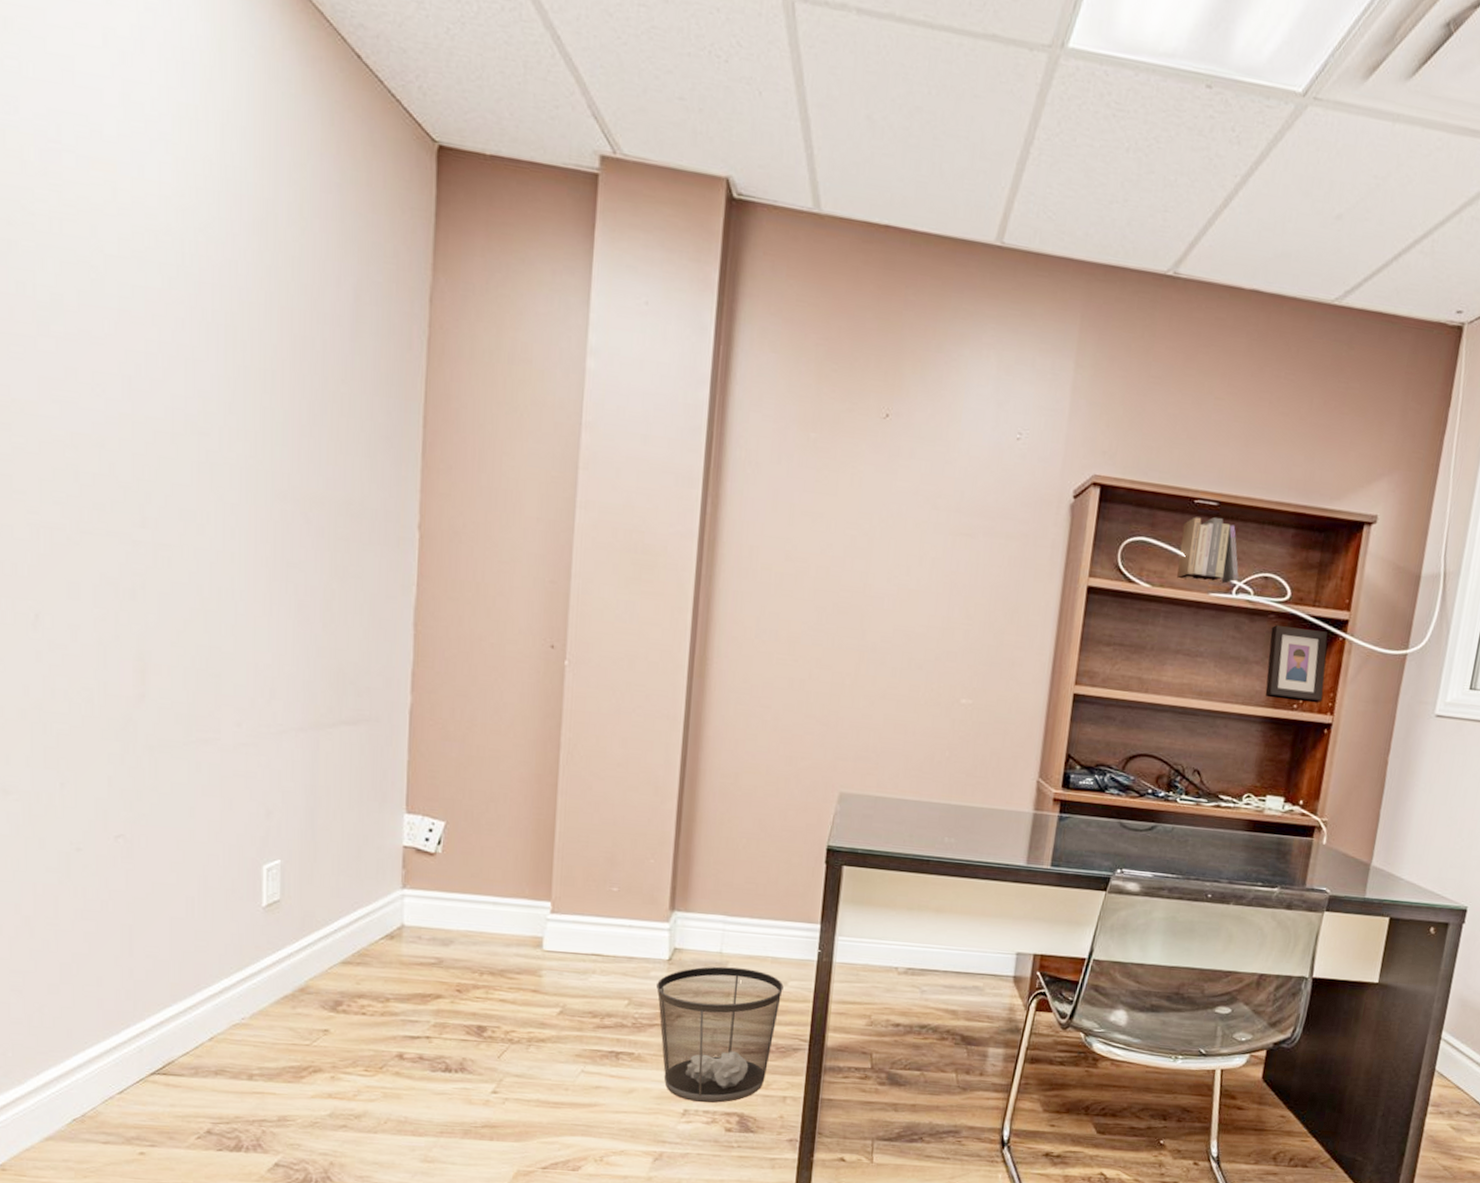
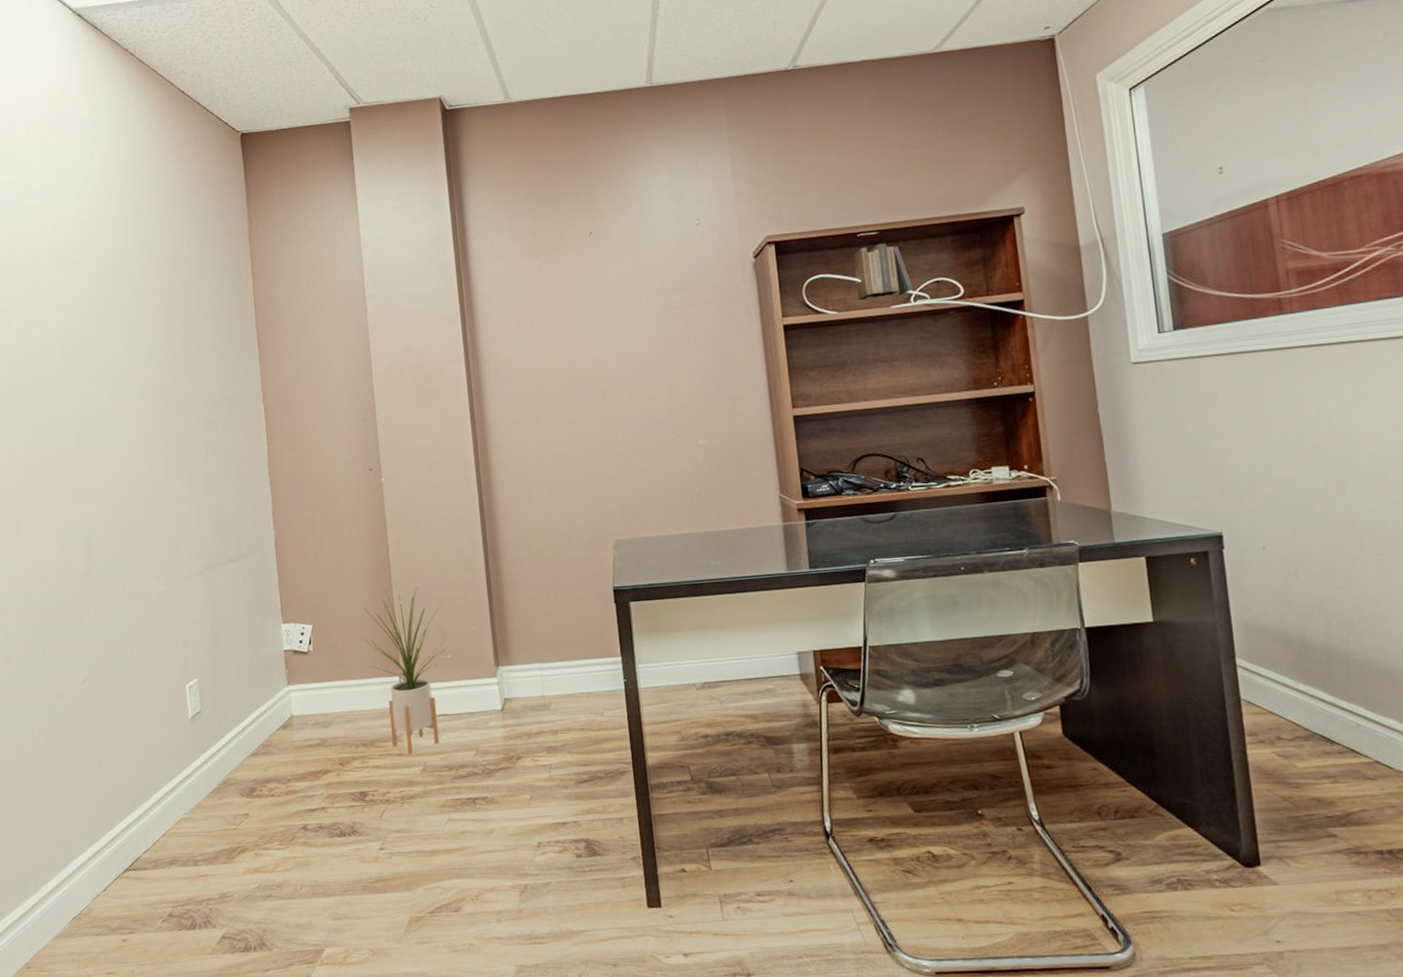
house plant: none [510,797,620,993] -> present [363,587,446,754]
waste bin: present [656,966,784,1103] -> none [496,706,602,834]
picture frame: present [1265,625,1329,703] -> none [954,314,1020,381]

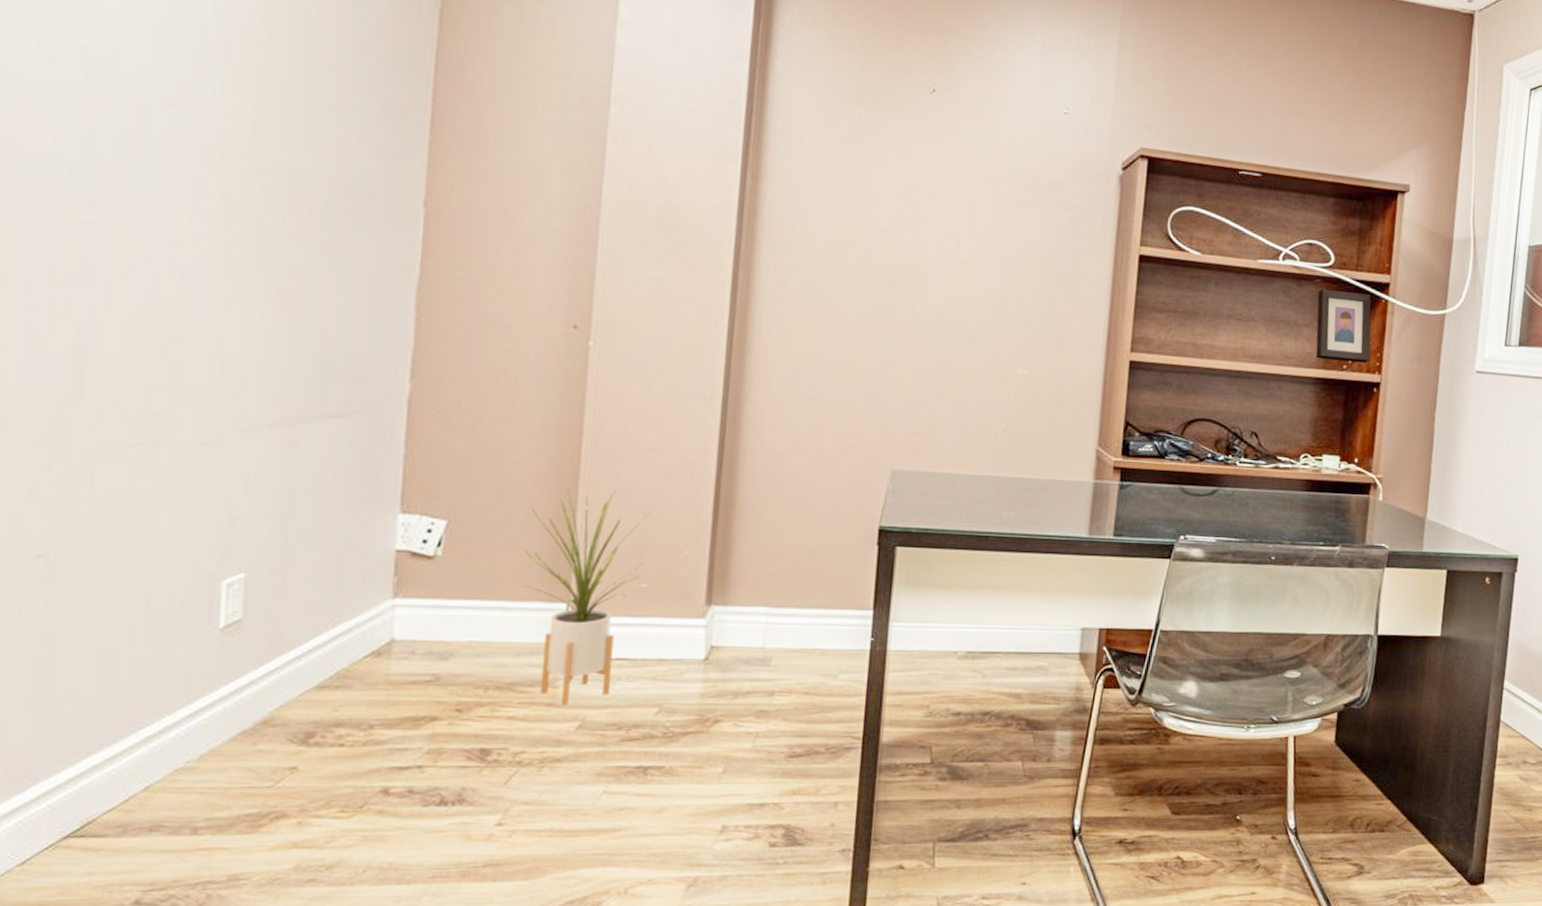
books: present [853,243,914,301] -> none [1225,187,1285,251]
picture frame: none [954,314,1020,381] -> present [1316,289,1372,363]

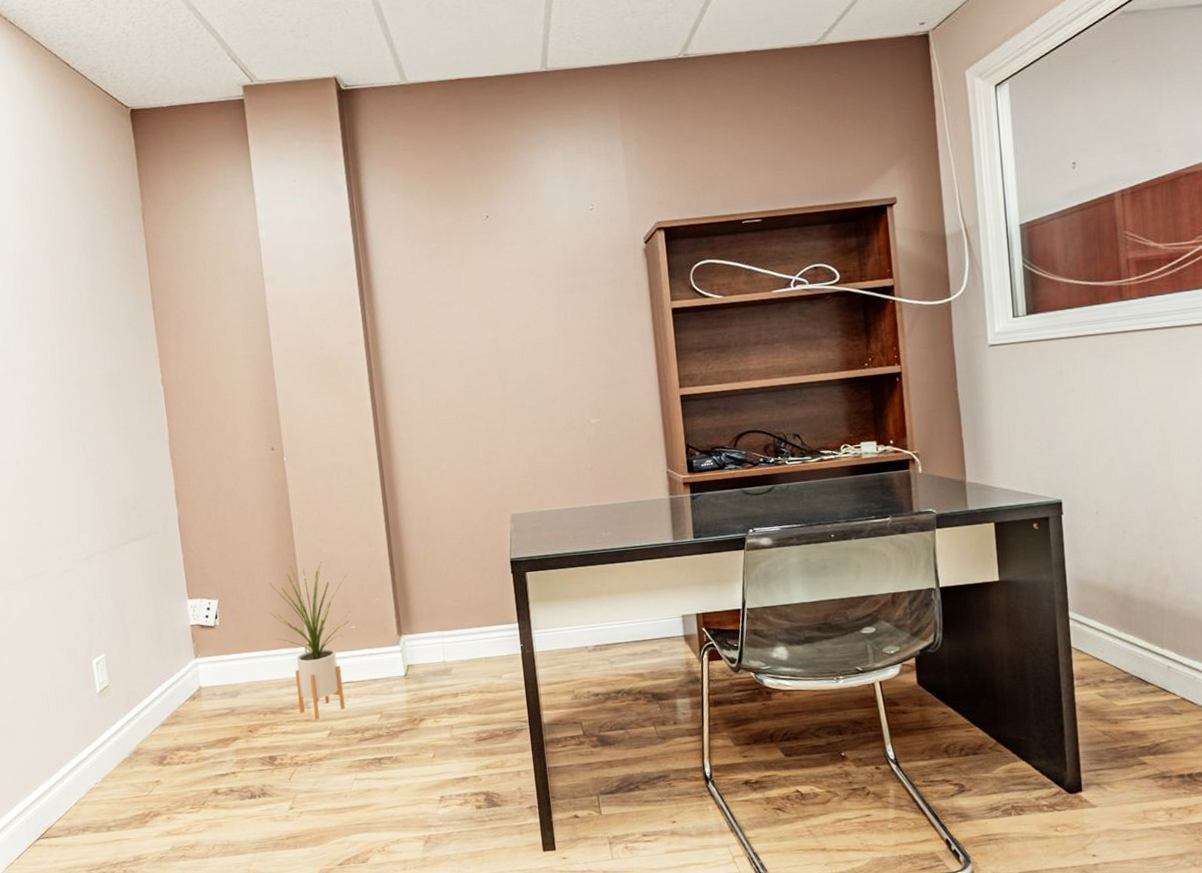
picture frame: present [1316,289,1372,363] -> none [830,299,888,362]

